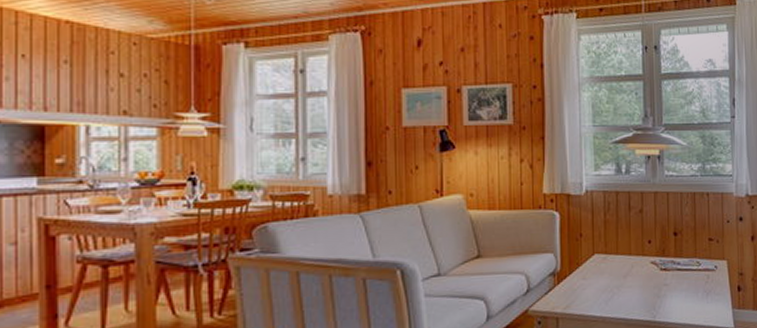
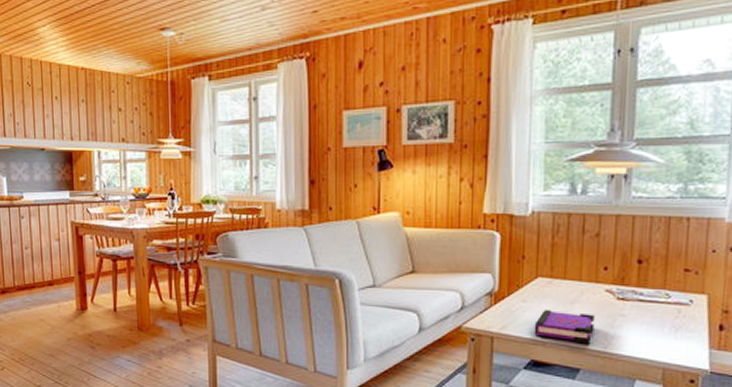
board game: none [594,285,644,316] -> present [534,310,595,344]

